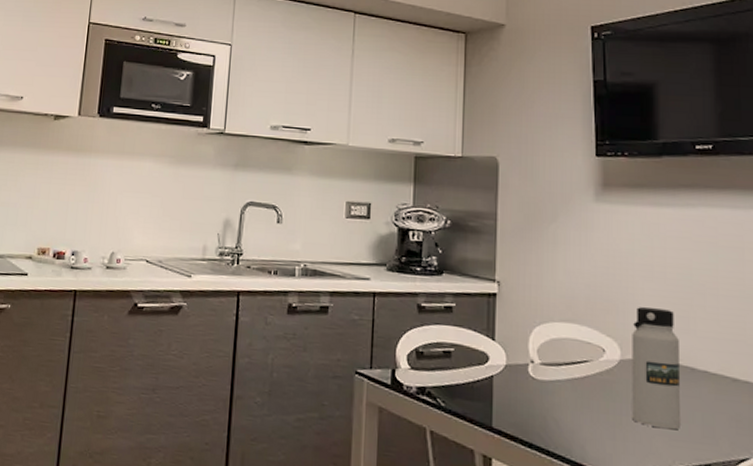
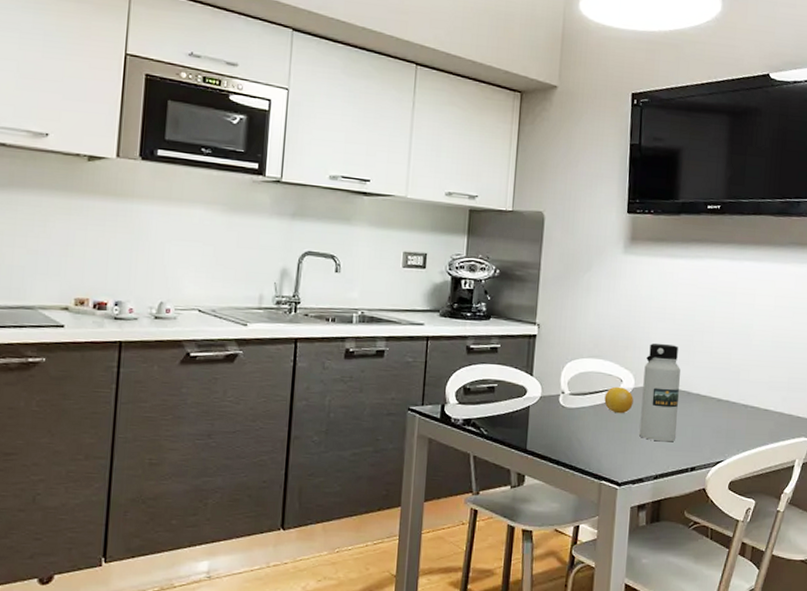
fruit: none [584,357,621,391] -> present [604,386,634,414]

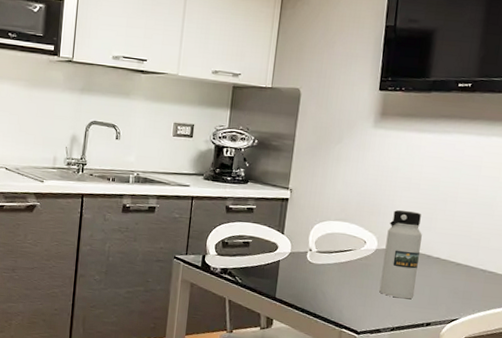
fruit: present [604,386,634,414] -> none [348,247,376,272]

